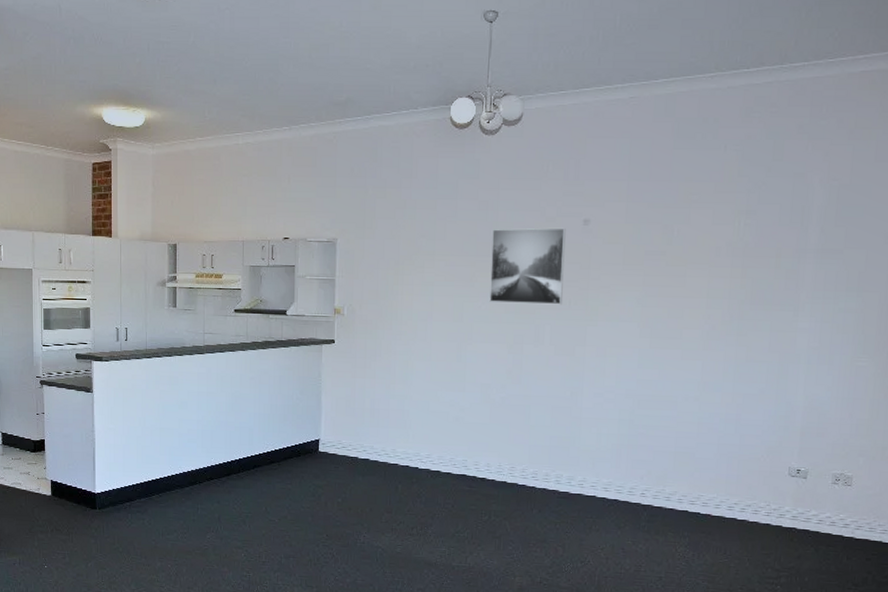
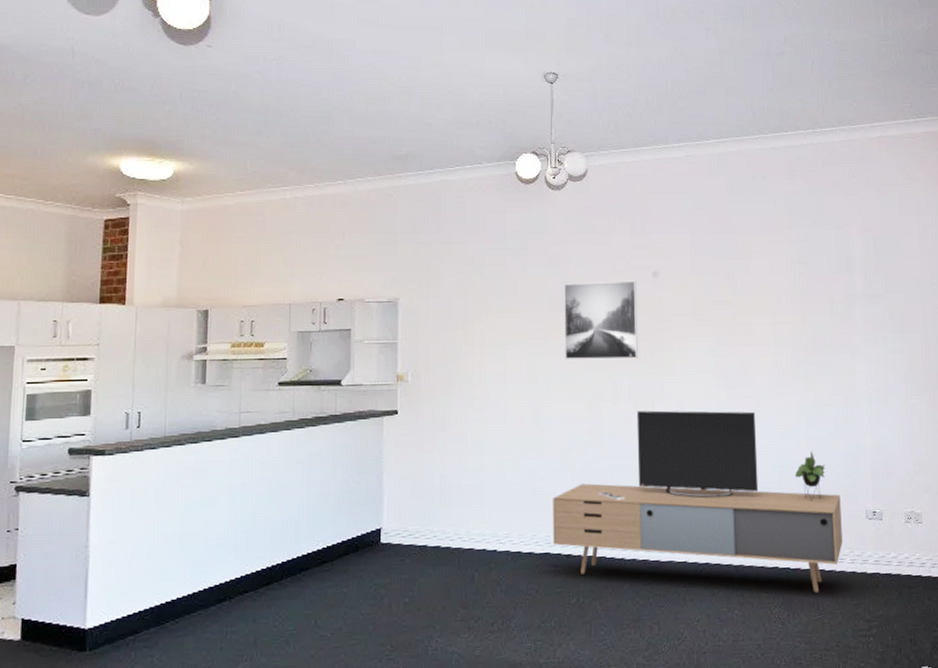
media console: none [470,355,763,539] -> present [553,410,843,593]

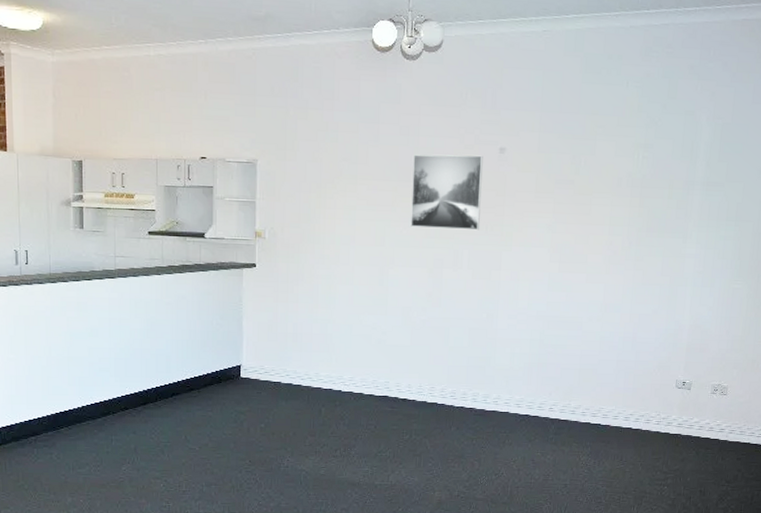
media console: present [553,410,843,593] -> none [391,278,655,446]

